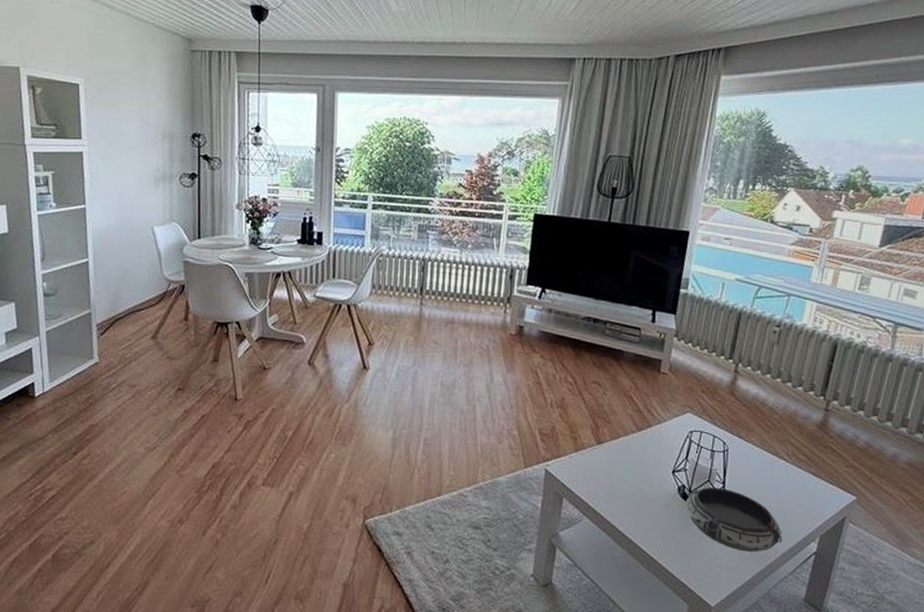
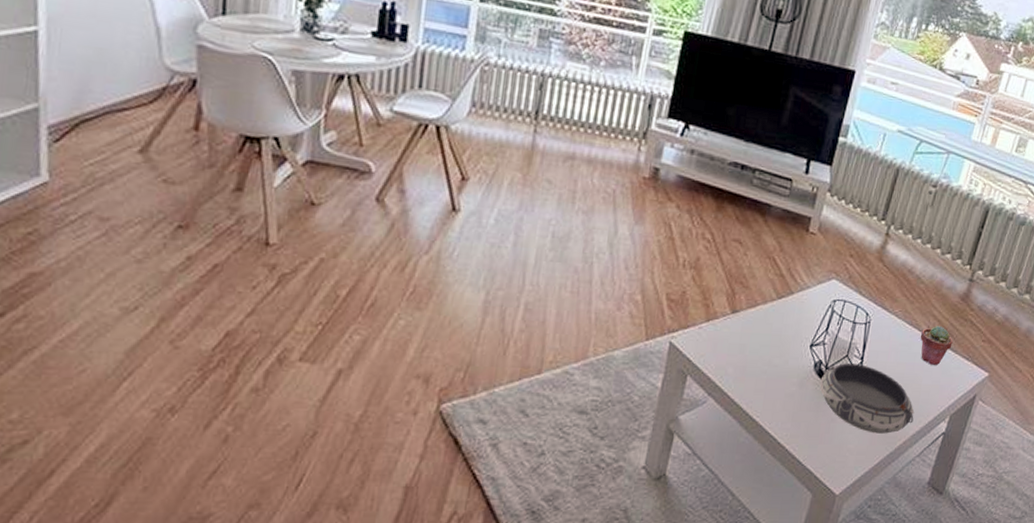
potted succulent: none [780,453,814,489] -> present [920,326,953,365]

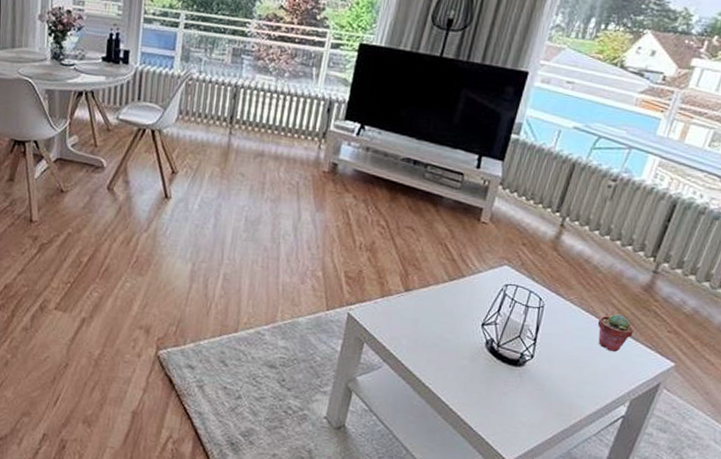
bowl: present [819,363,915,434] -> none [491,343,591,411]

